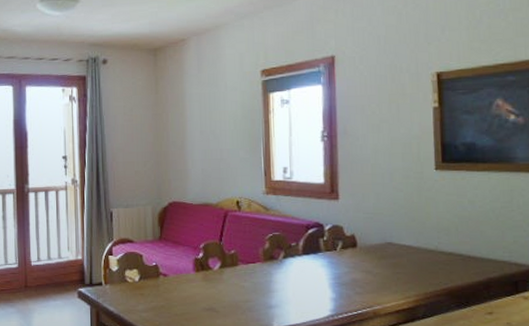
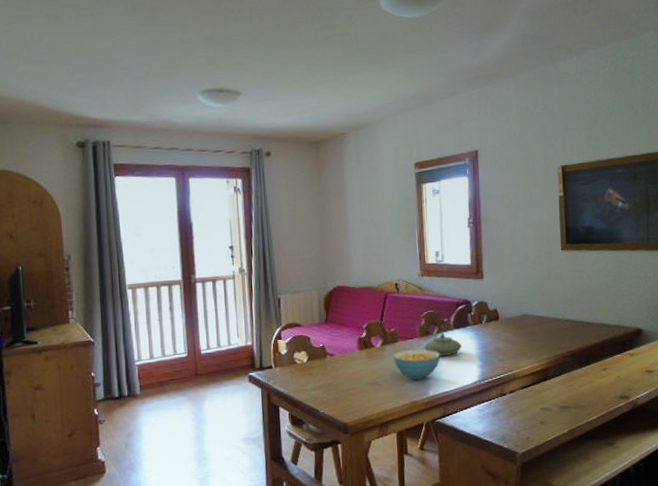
cereal bowl: none [232,274,287,309] -> present [393,349,441,380]
teapot: none [268,247,313,285] -> present [424,323,463,356]

